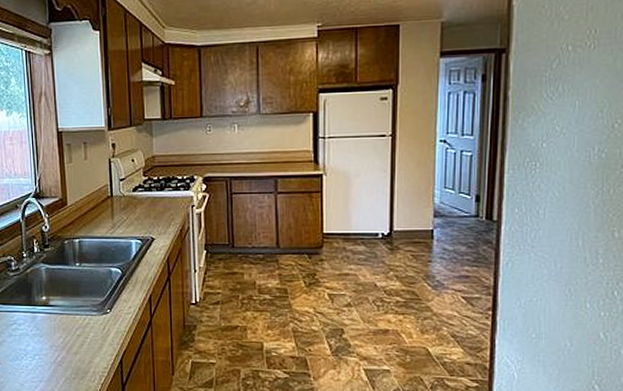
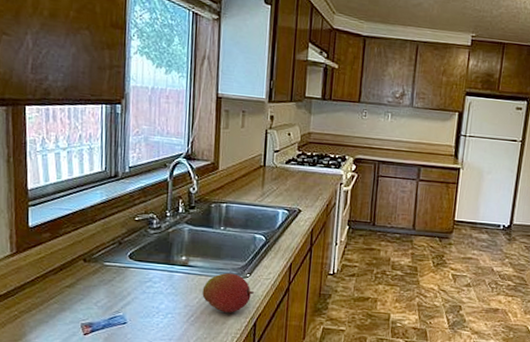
fruit: none [65,309,117,351] -> present [202,272,255,313]

